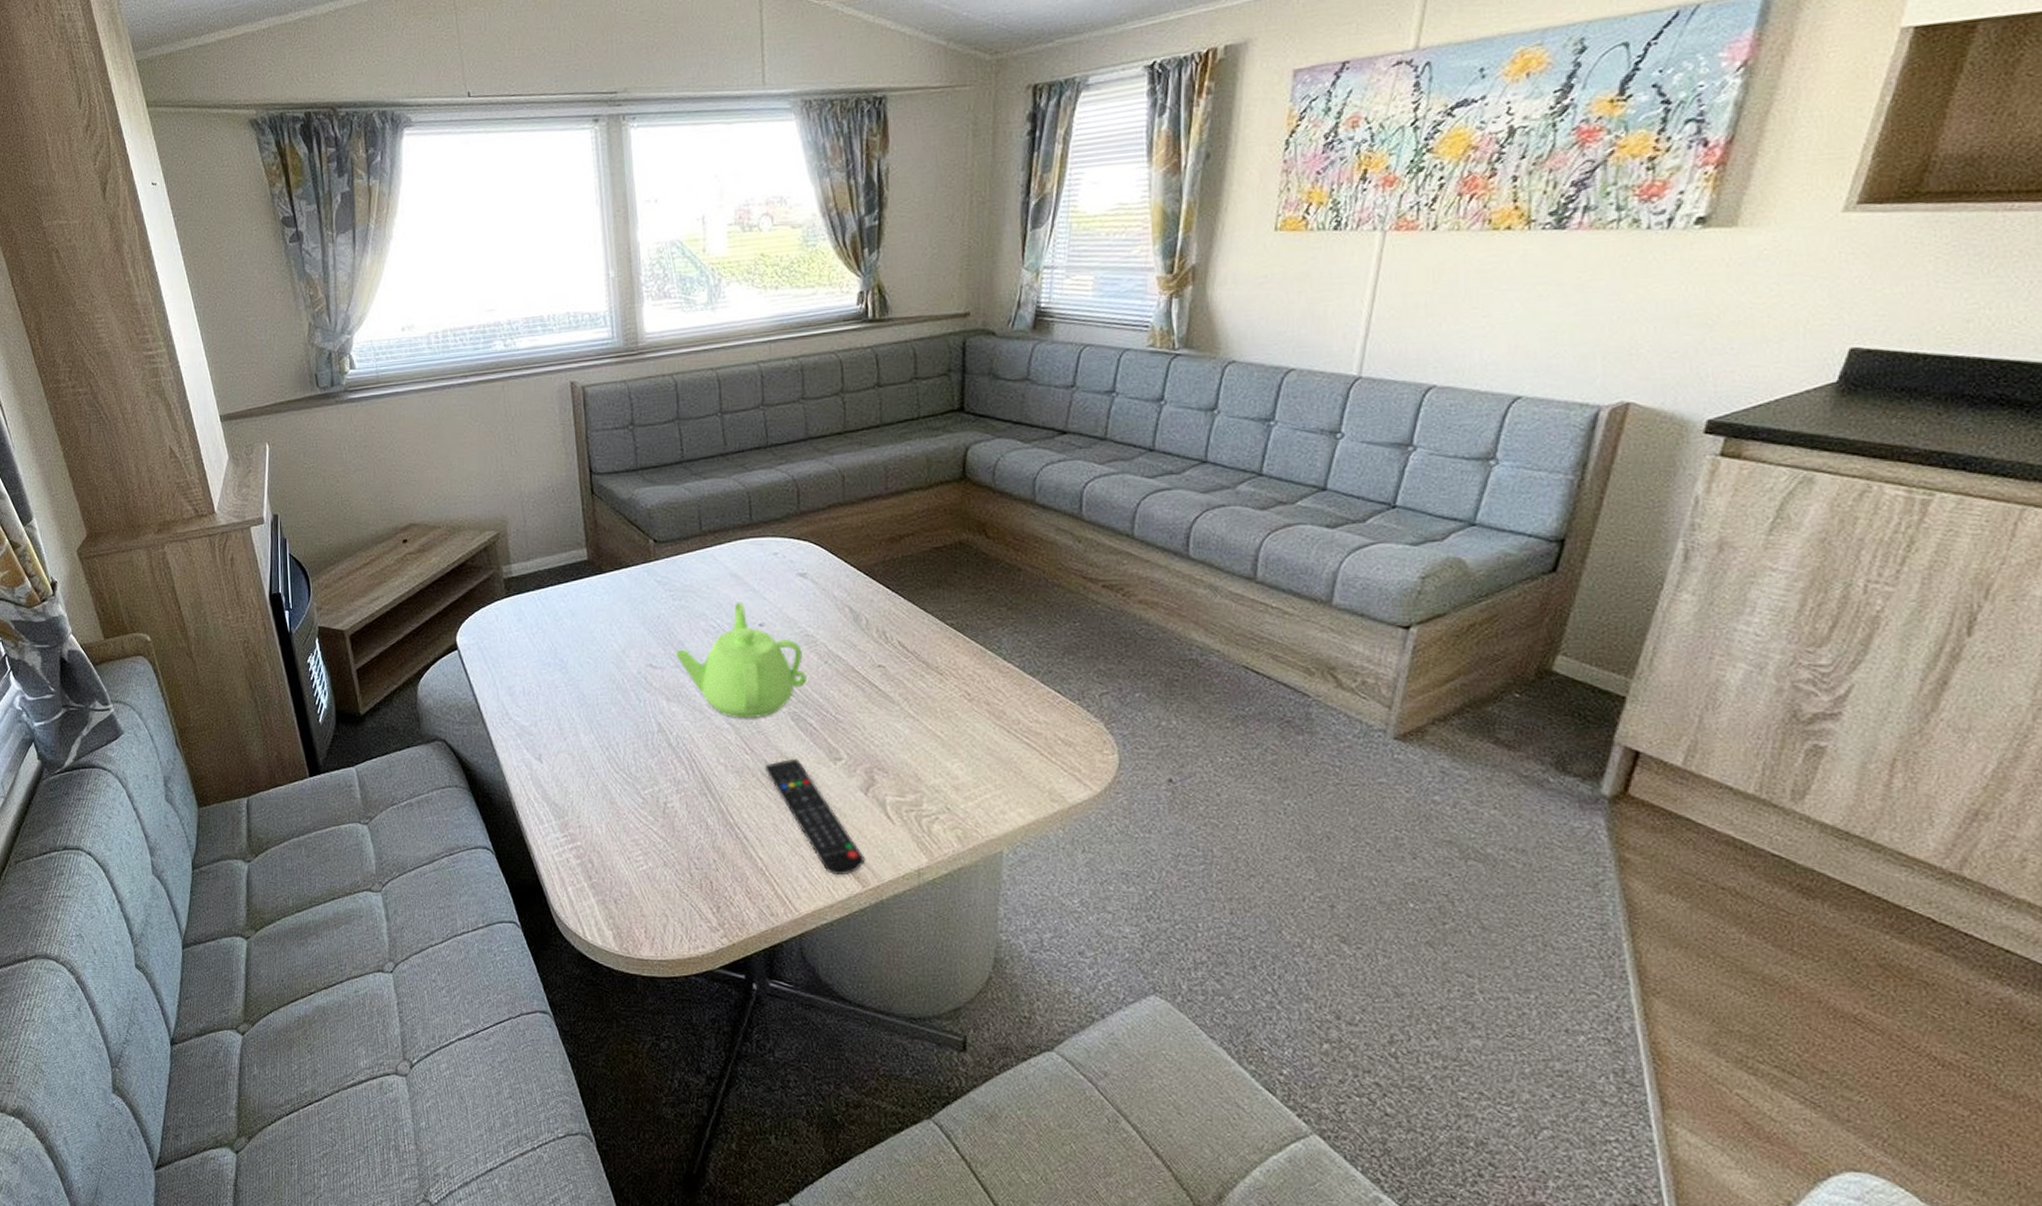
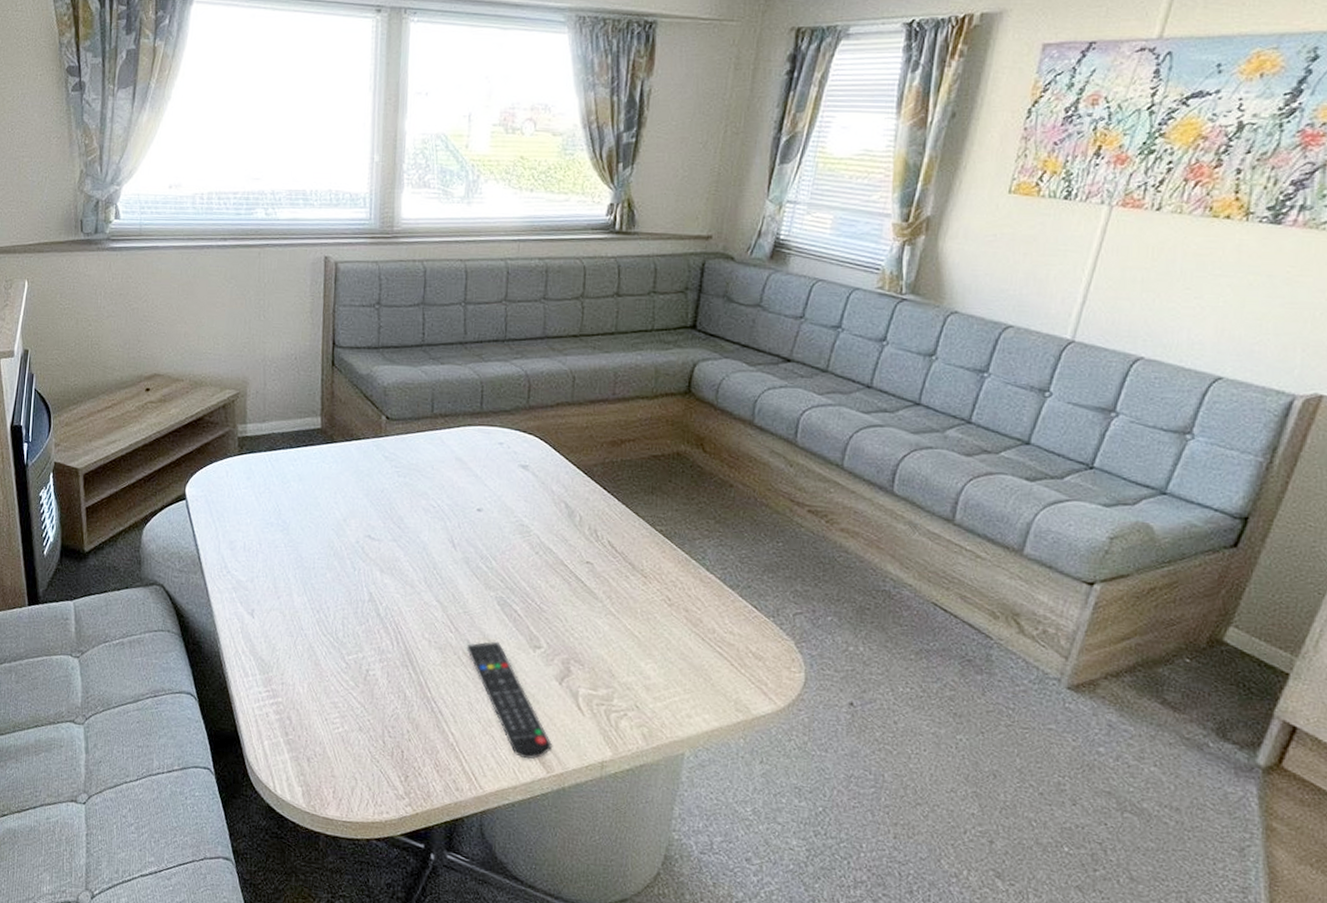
teapot: present [675,602,806,718] -> none [394,485,517,599]

